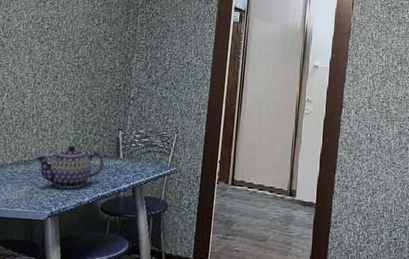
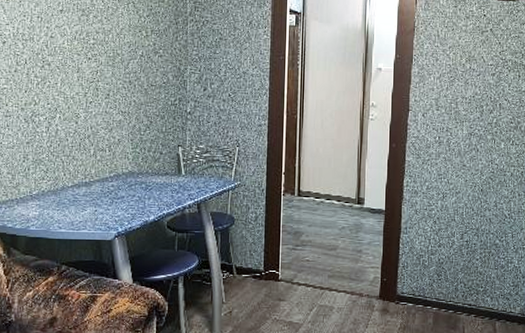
teapot: present [35,145,104,189] -> none [95,165,166,208]

